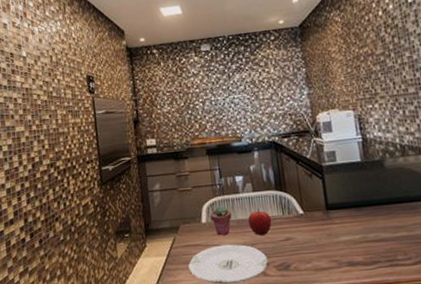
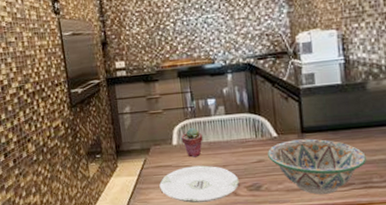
fruit: present [247,208,272,236] -> none [219,131,244,158]
decorative bowl: none [295,215,390,274] -> present [268,138,366,195]

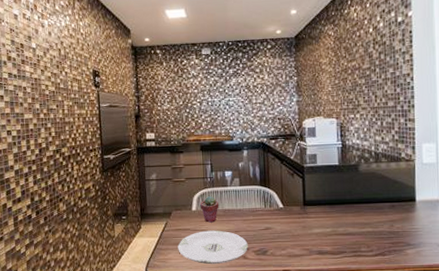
decorative bowl: present [268,138,366,195] -> none [274,211,356,260]

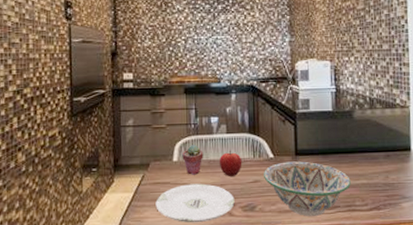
fruit: none [233,200,255,225] -> present [219,150,242,177]
decorative bowl: none [274,211,356,260] -> present [264,161,351,216]

